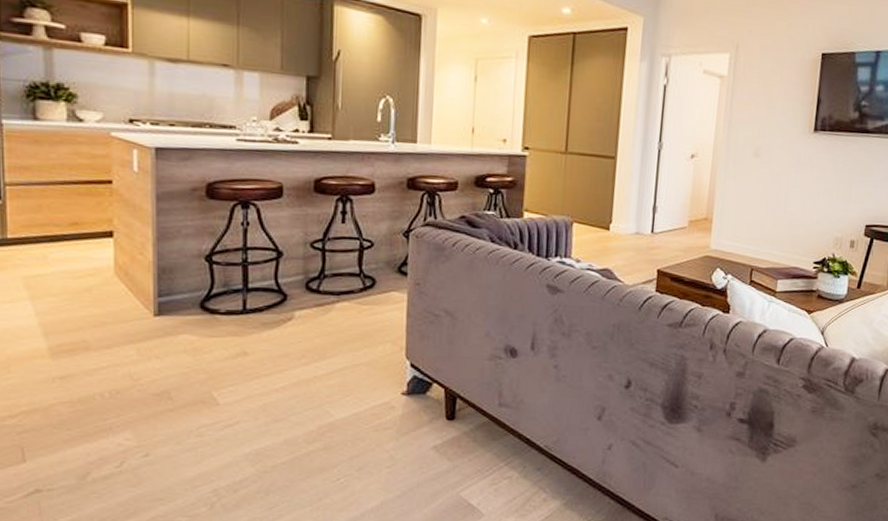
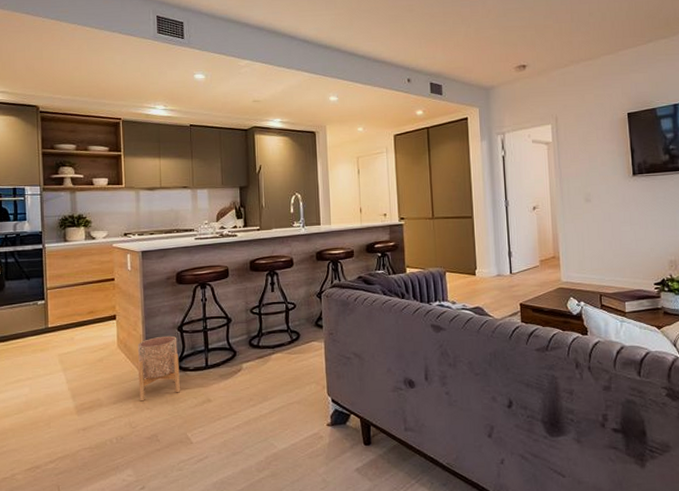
planter: none [144,265,205,348] -> present [137,335,180,402]

